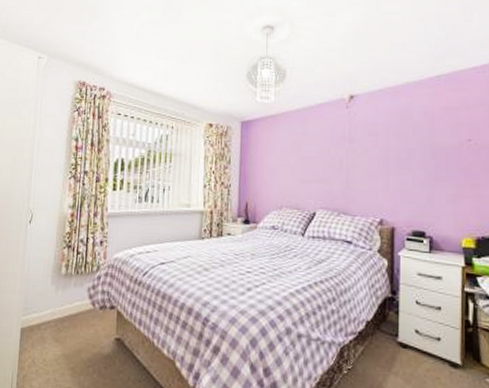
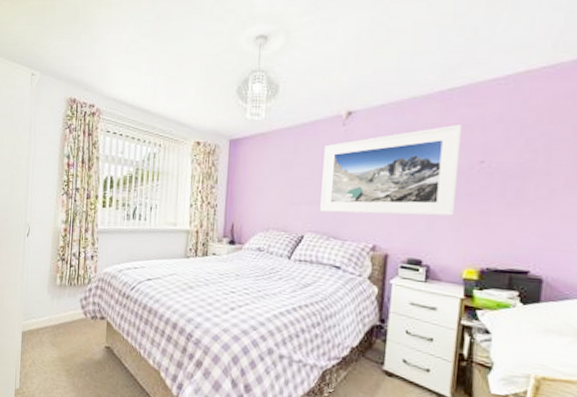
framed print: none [330,106,450,190] -> present [320,124,462,216]

